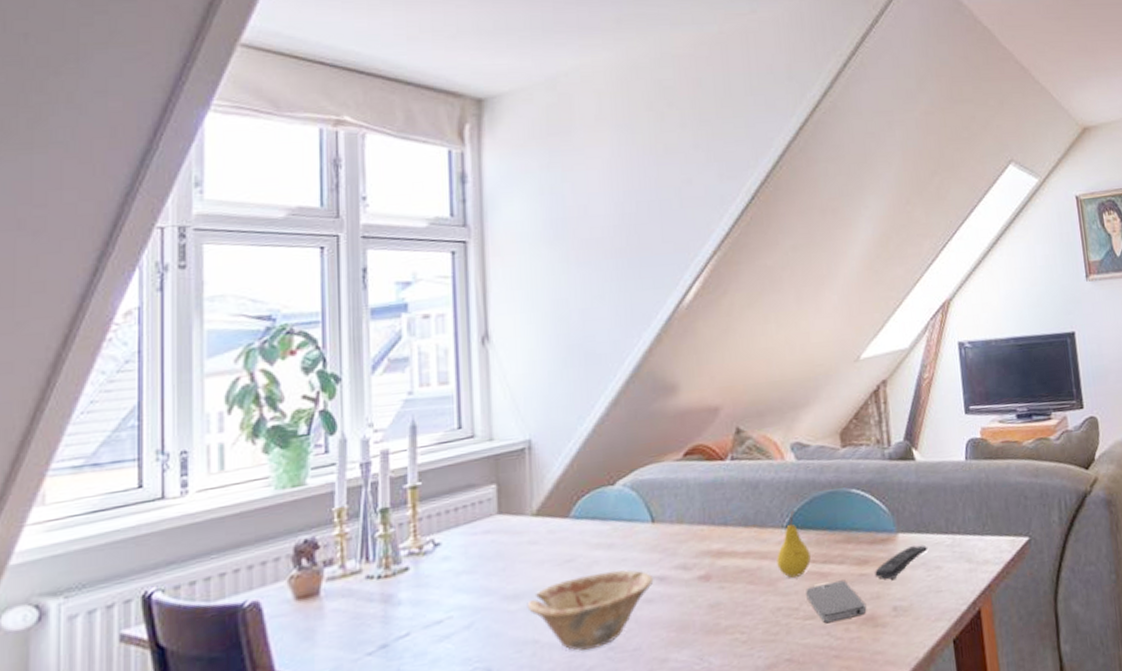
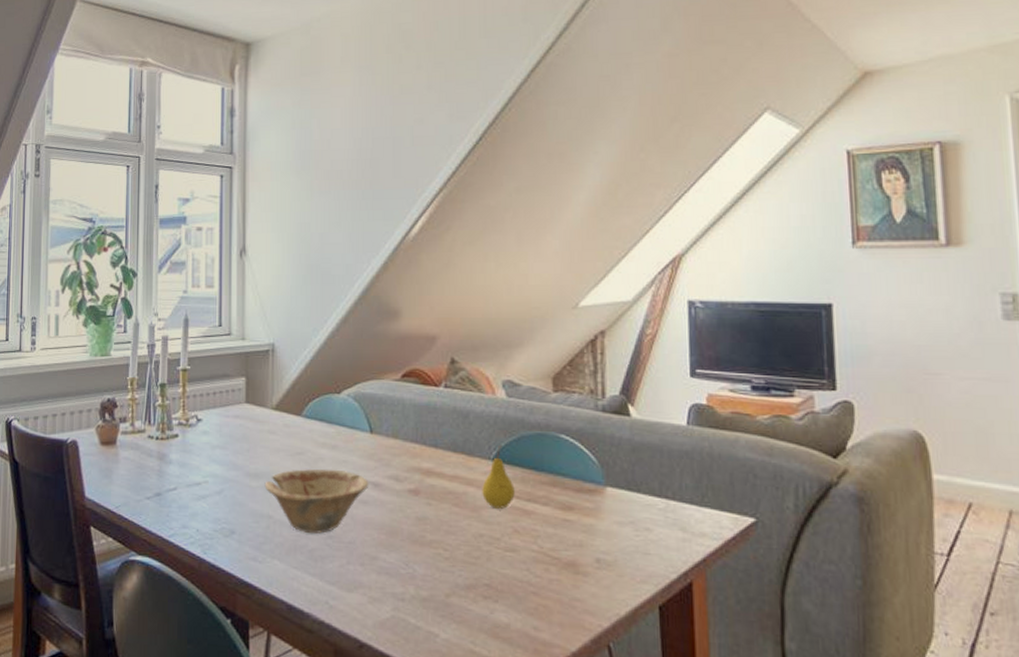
smartphone: present [806,580,867,624] -> none [508,520,568,560]
remote control: present [875,544,928,580] -> none [579,502,639,531]

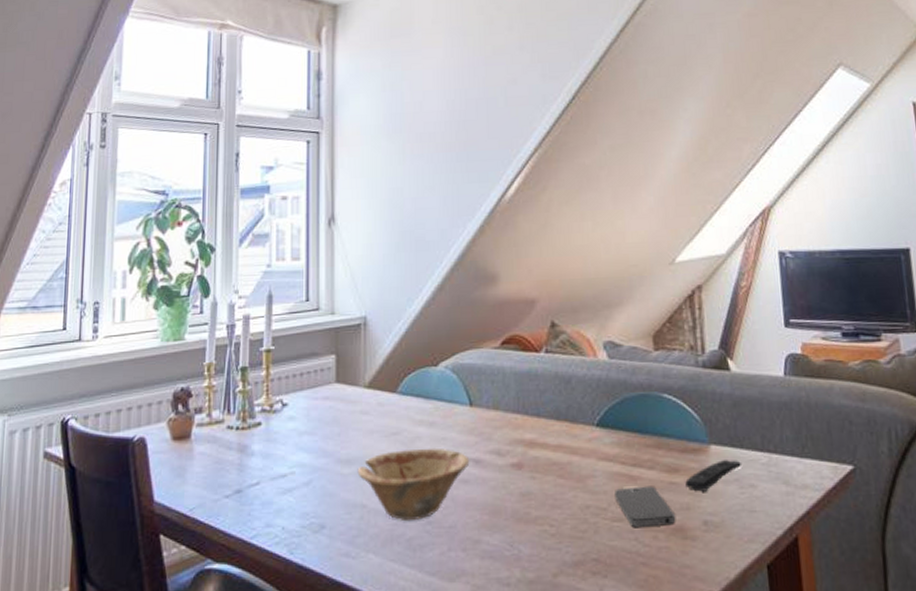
fruit: present [482,444,515,509] -> none [587,408,620,477]
smartphone: none [508,520,568,560] -> present [615,486,676,528]
remote control: none [579,502,639,531] -> present [685,460,742,492]

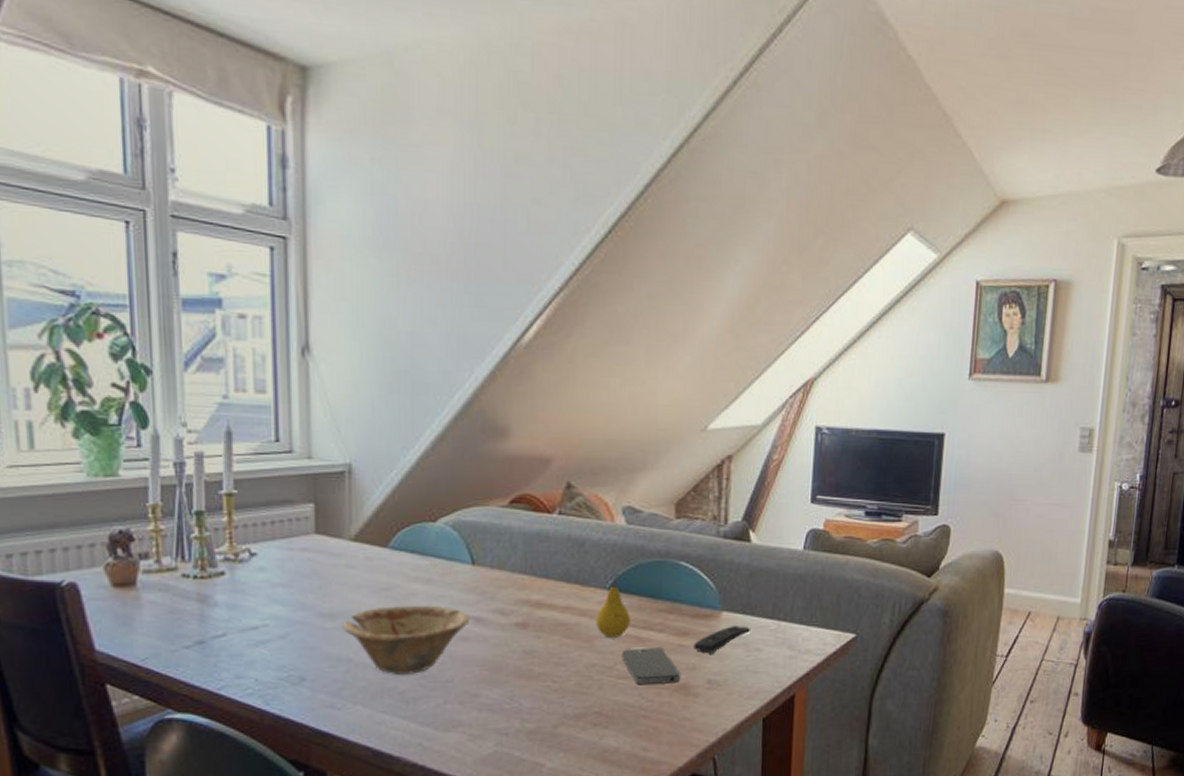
fruit: none [587,408,620,477] -> present [596,573,630,638]

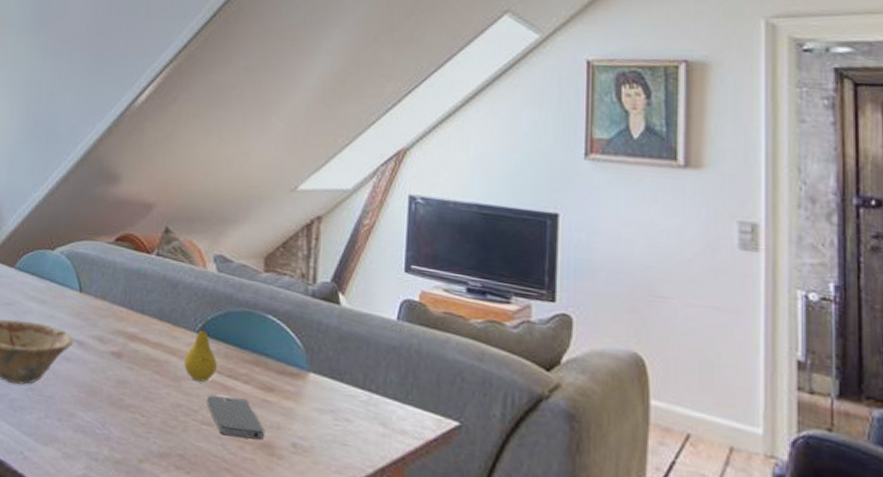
remote control: present [694,626,752,654] -> none [279,389,340,416]

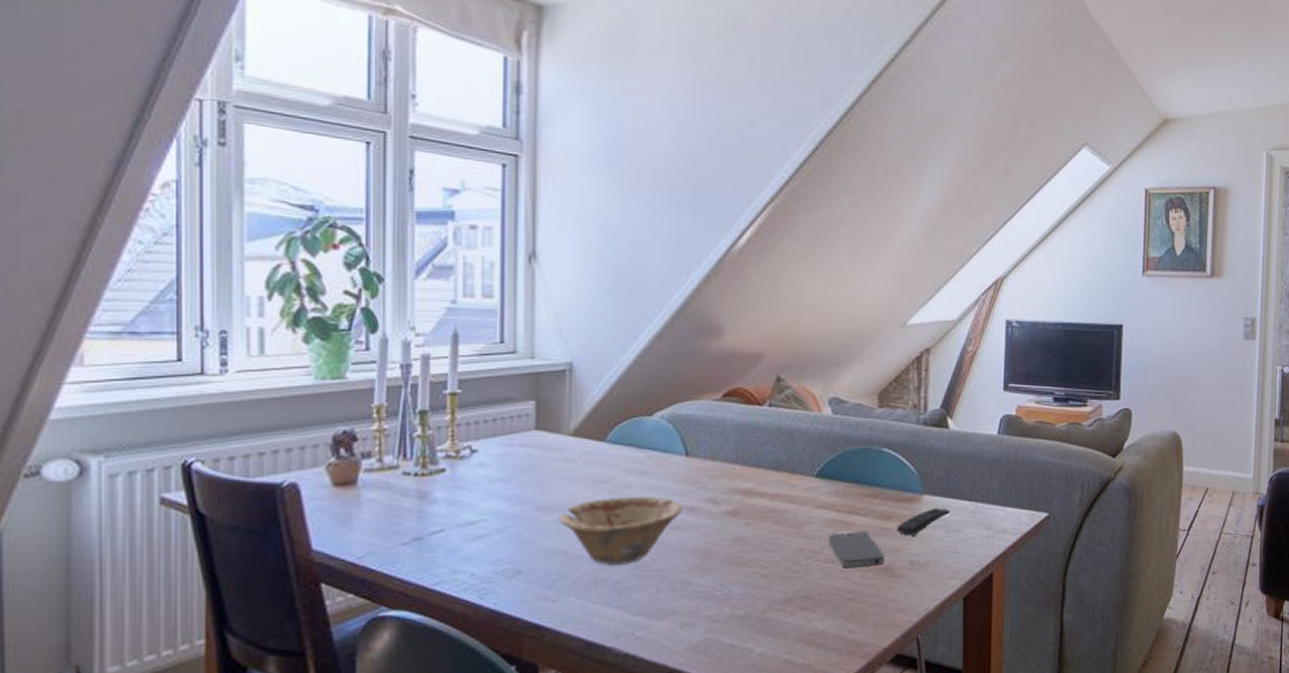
fruit: present [184,317,217,382] -> none [804,461,837,523]
remote control: none [279,389,340,416] -> present [897,508,951,536]

